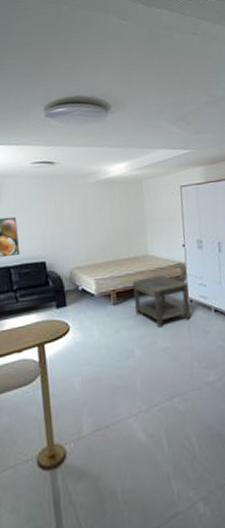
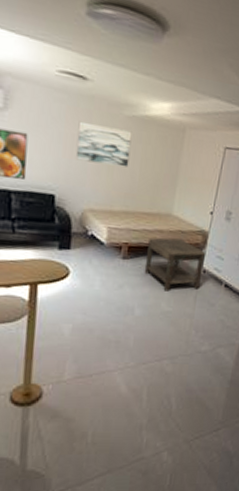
wall art: none [54,194,101,228] -> present [75,121,132,167]

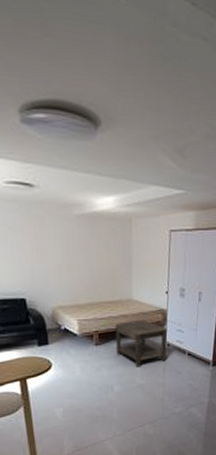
wall art: present [75,121,132,167] -> none [33,227,86,264]

